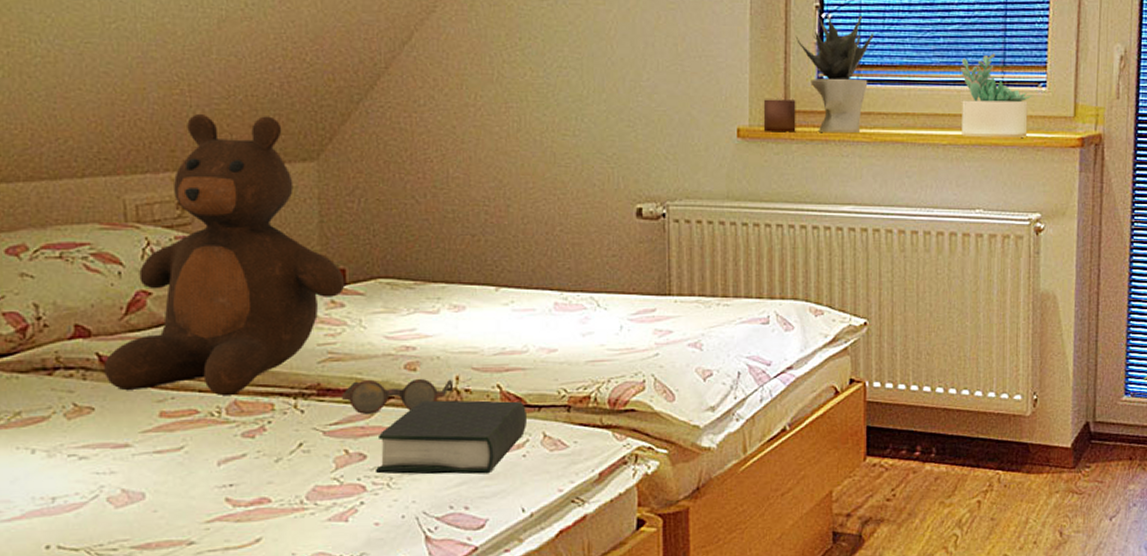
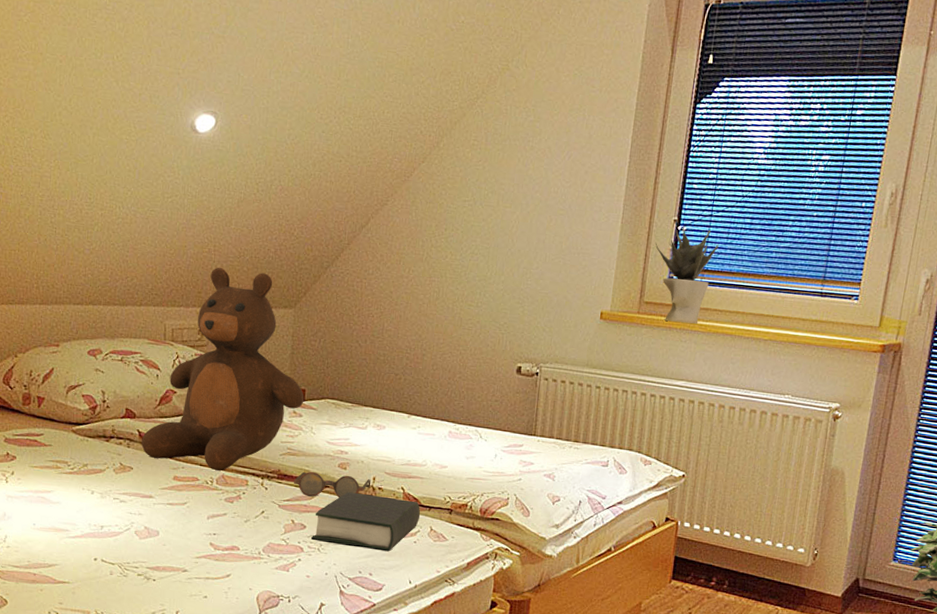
candle: present [763,90,796,133] -> none [621,285,650,319]
succulent plant: present [961,53,1033,138] -> none [781,269,846,340]

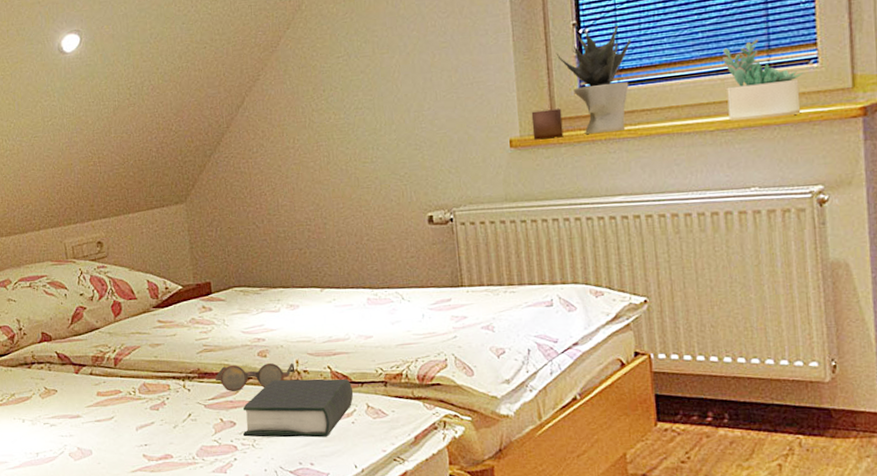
teddy bear: present [141,267,305,471] -> none [61,173,212,379]
candle: none [621,285,650,319] -> present [531,103,564,140]
succulent plant: none [781,269,846,340] -> present [722,39,804,121]

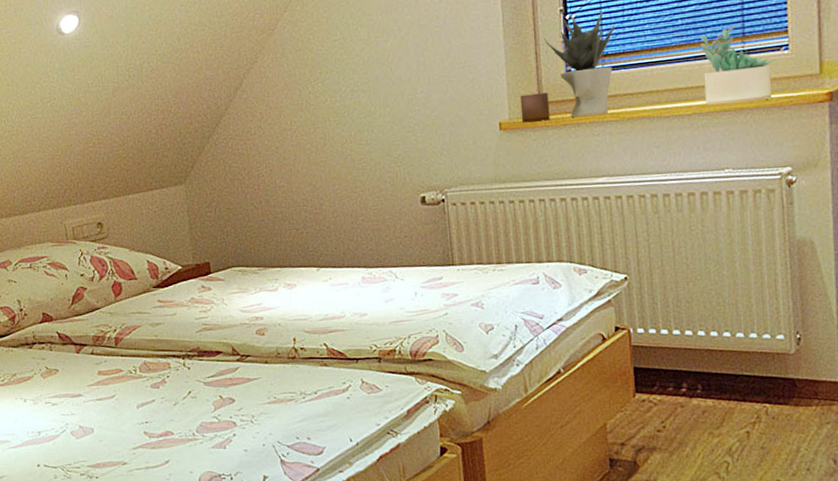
eyeglasses: present [215,363,295,391] -> none [215,341,293,369]
book: present [242,378,354,438] -> none [241,355,349,414]

